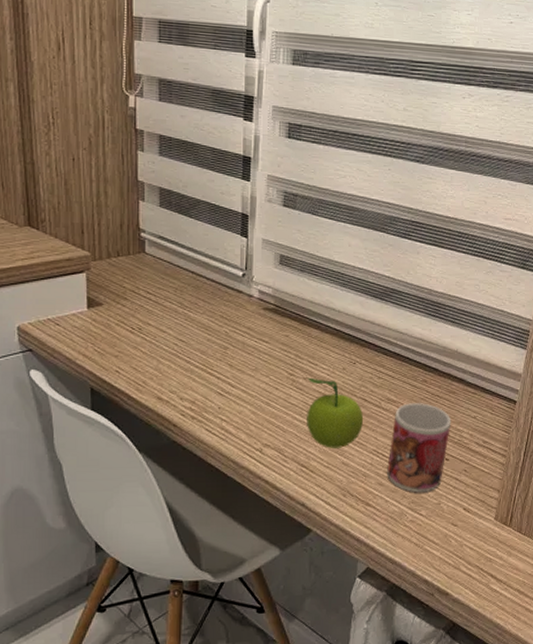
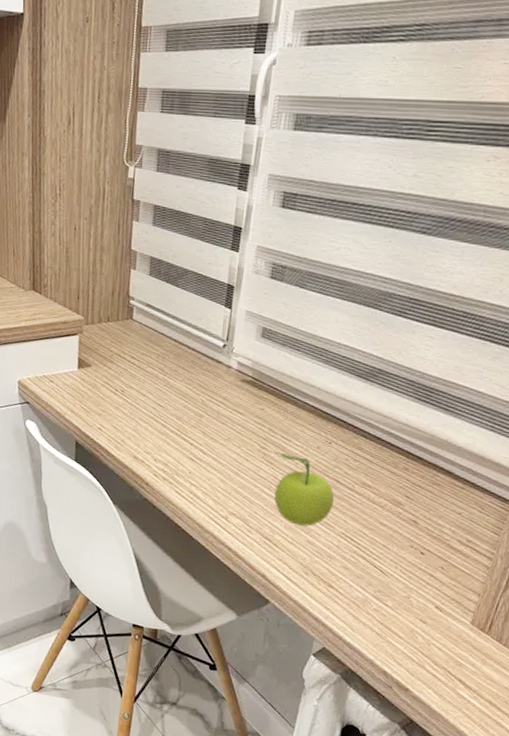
mug: present [387,403,452,493] -> none [354,490,432,584]

